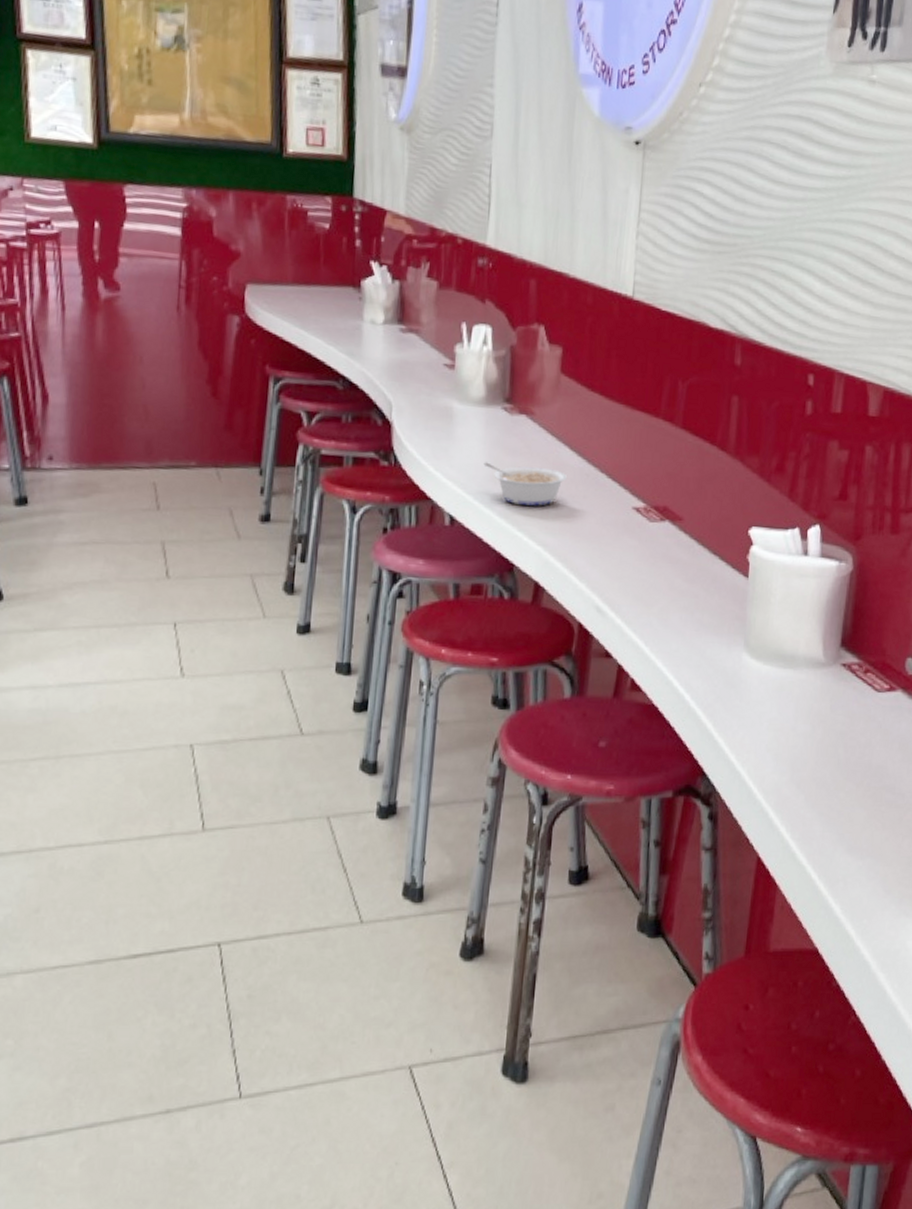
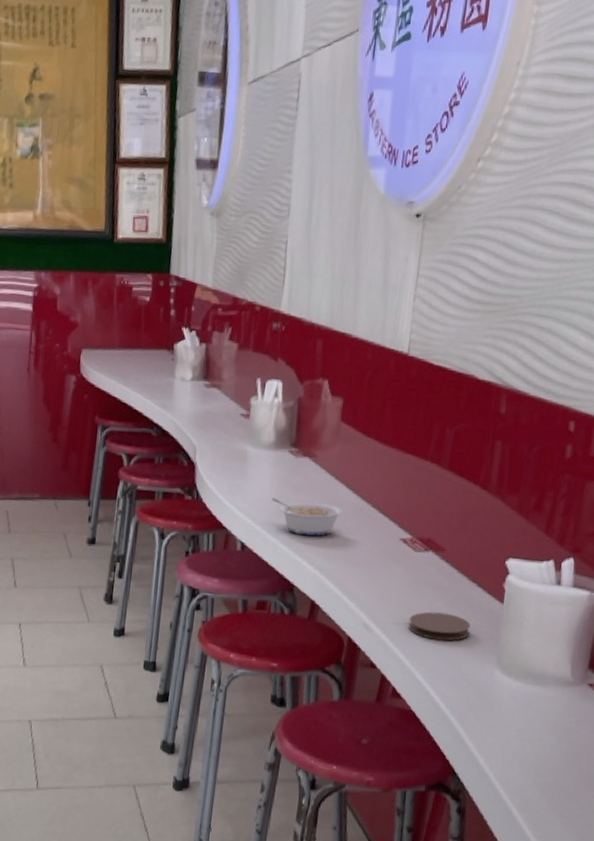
coaster: none [645,590,714,623] -> present [408,611,471,641]

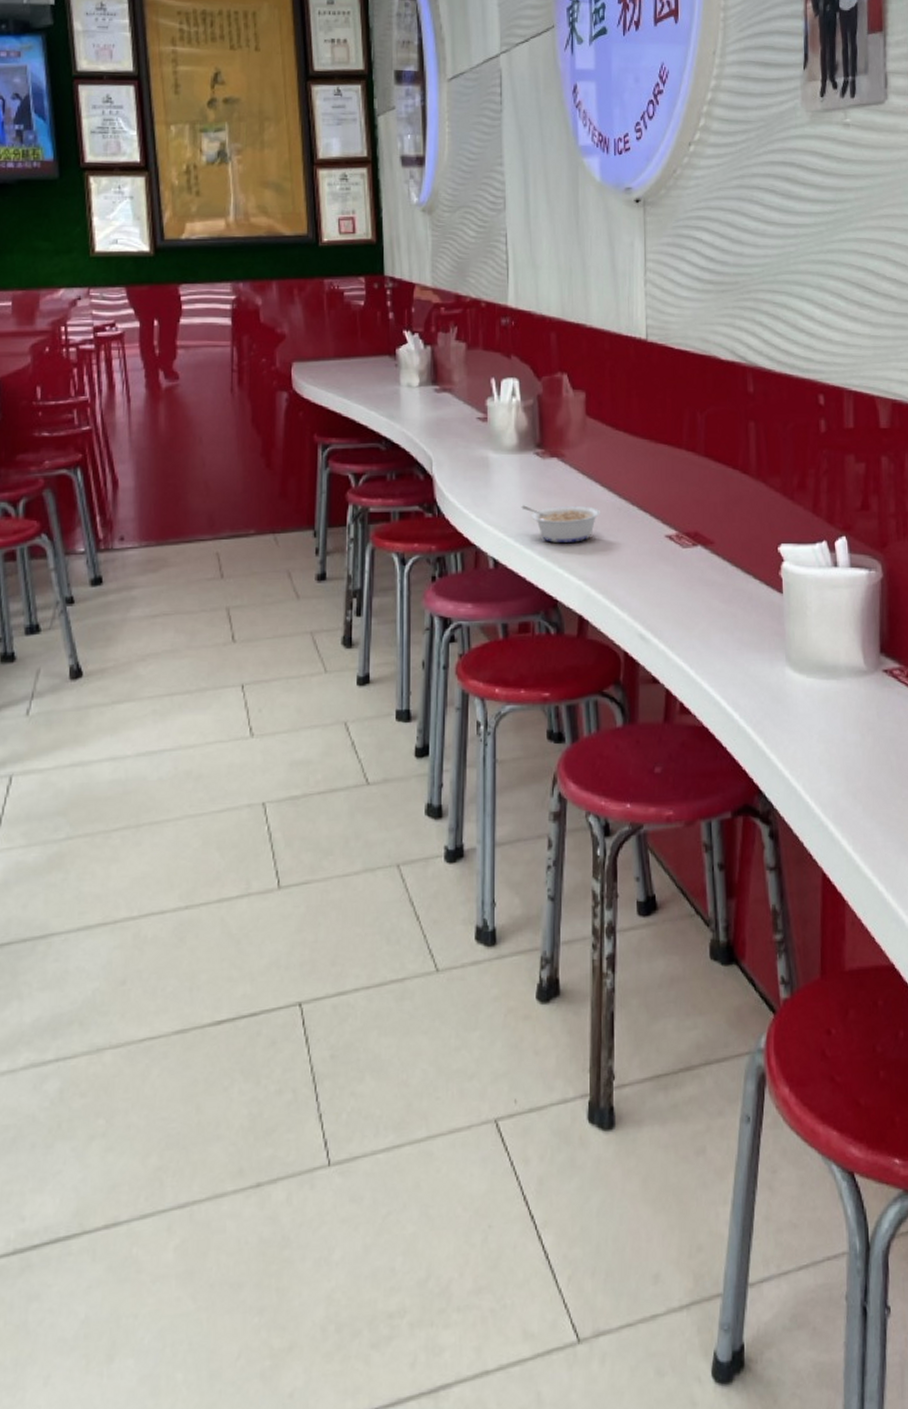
coaster: present [408,611,471,641] -> none [687,612,753,643]

